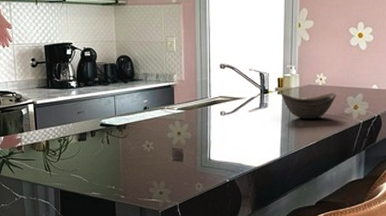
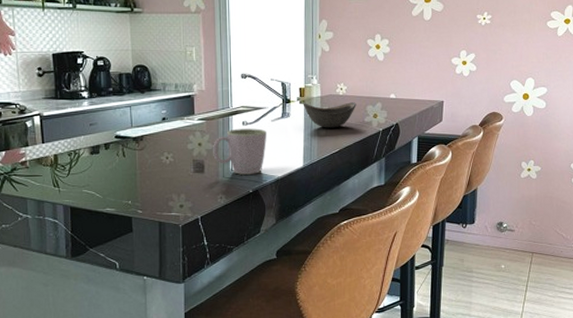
mug: none [192,118,244,164] -> present [213,128,267,175]

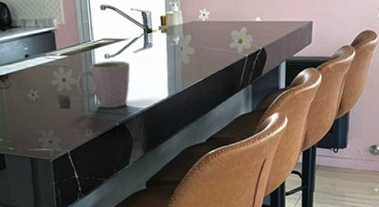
bowl: present [303,102,356,128] -> none [165,28,220,57]

